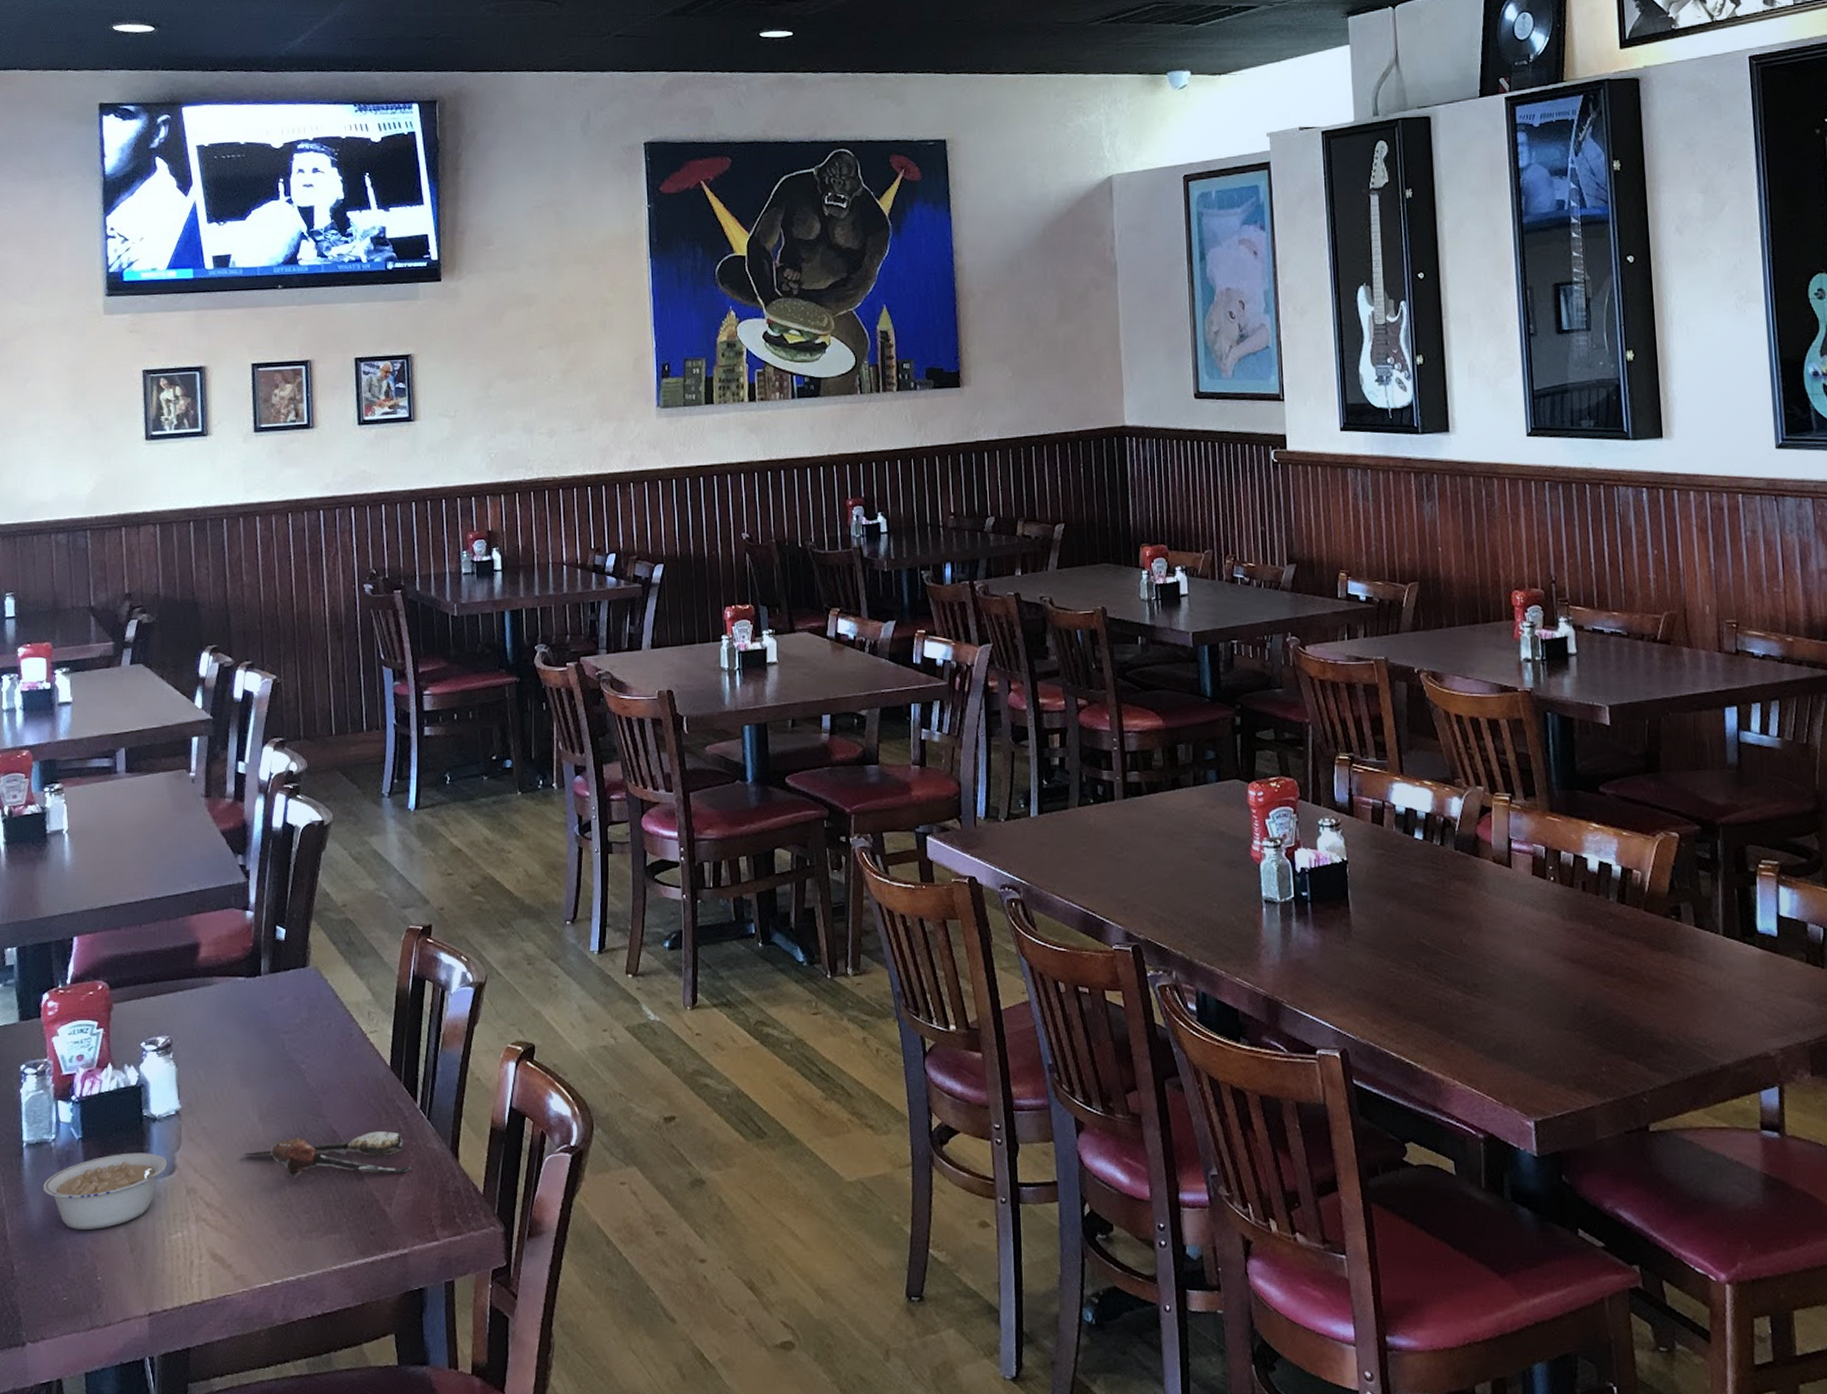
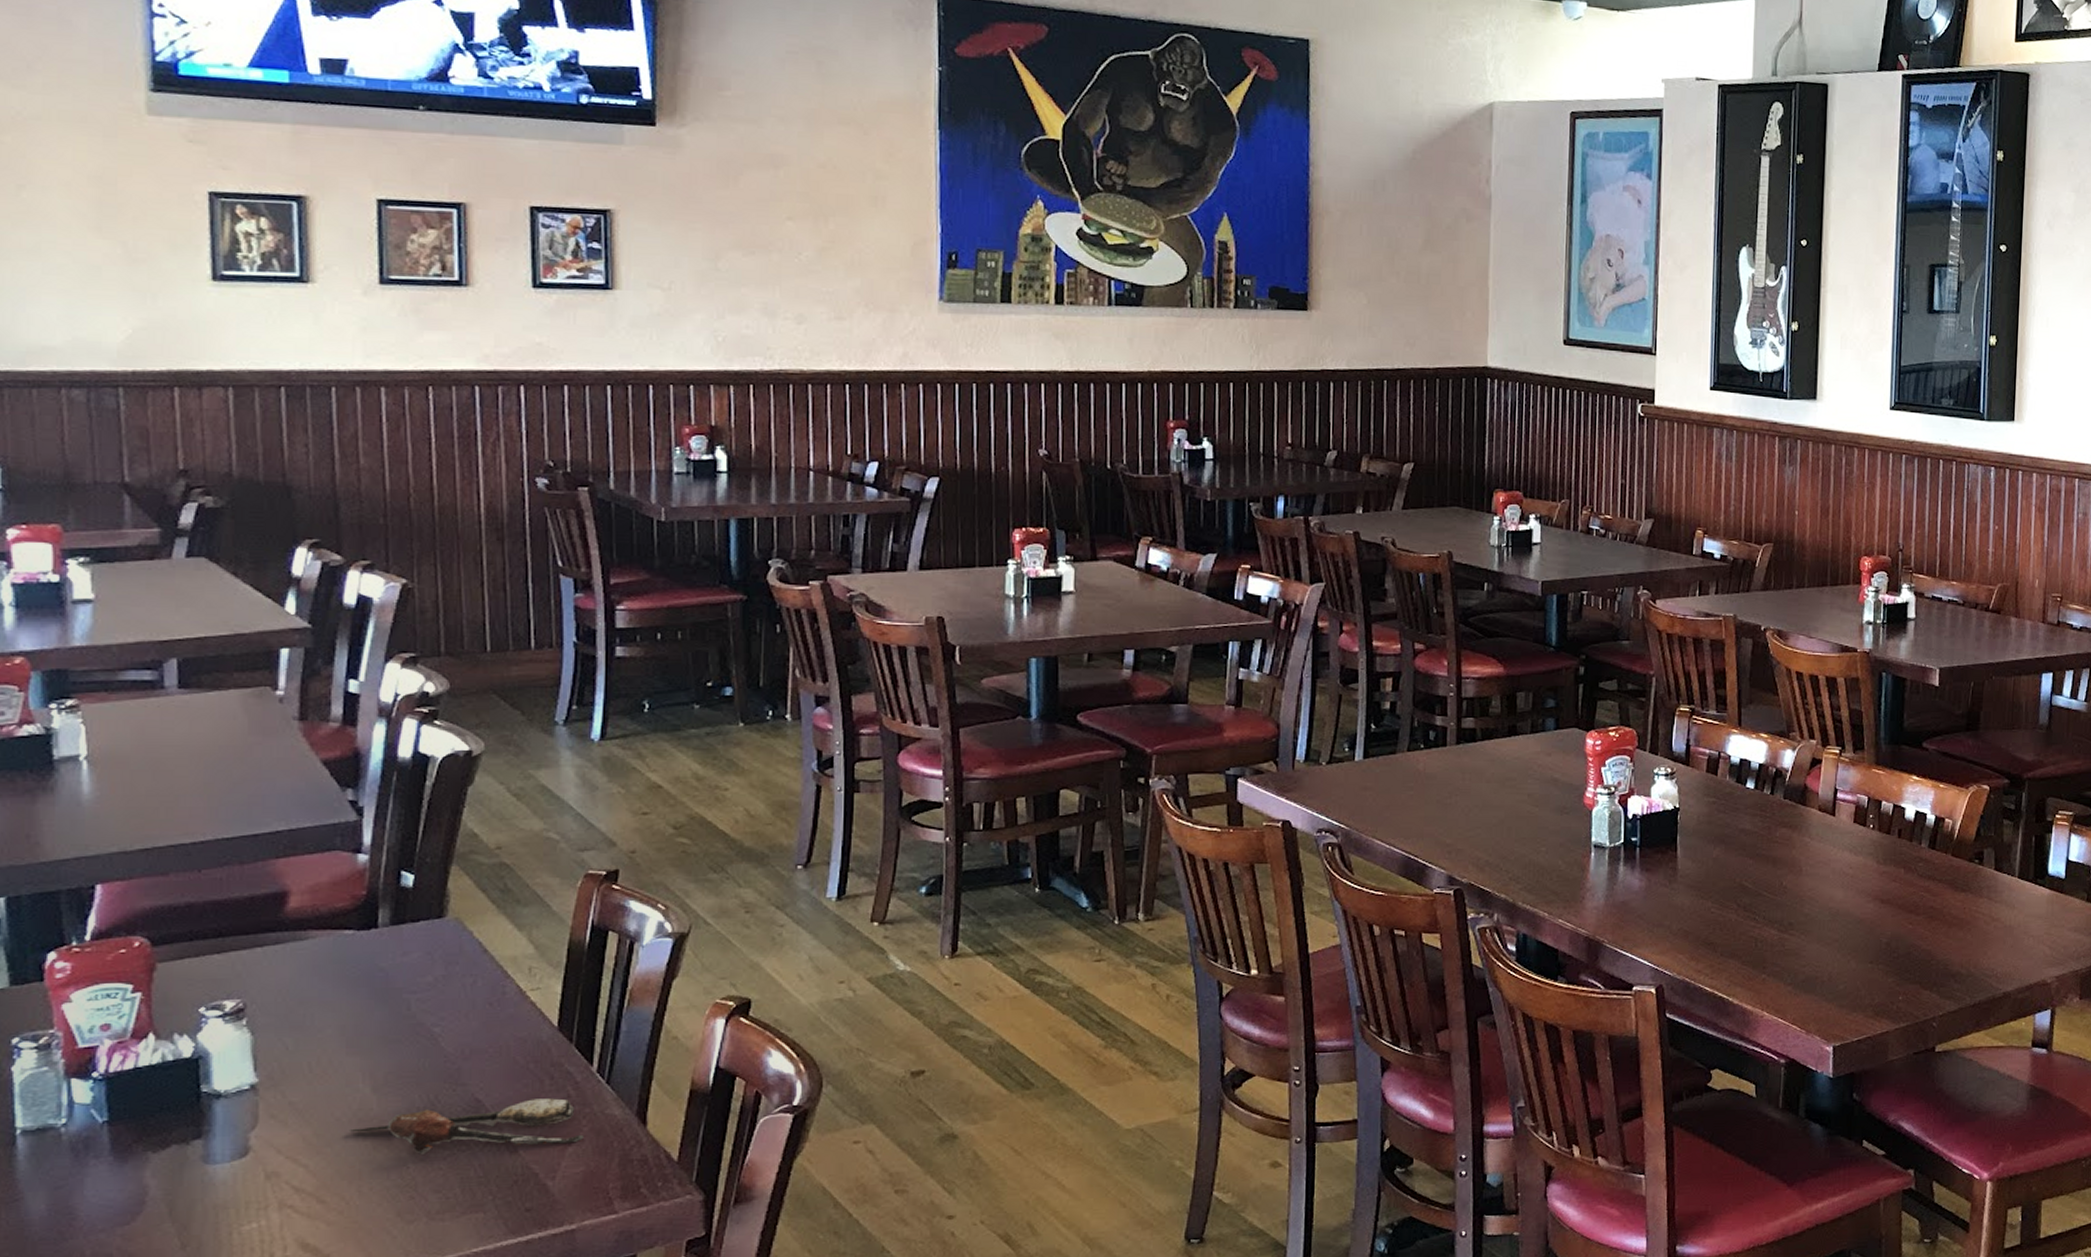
legume: present [42,1152,172,1231] -> none [46,1134,245,1228]

